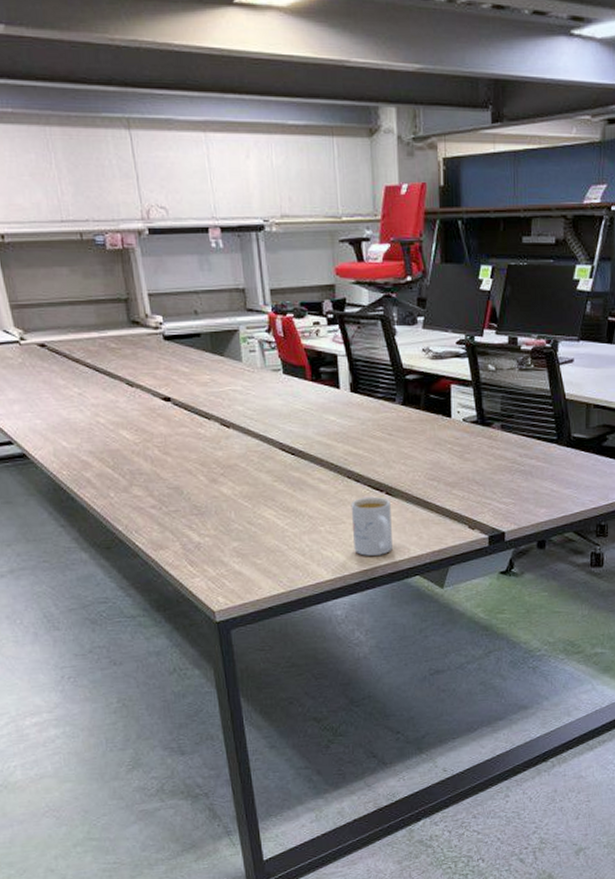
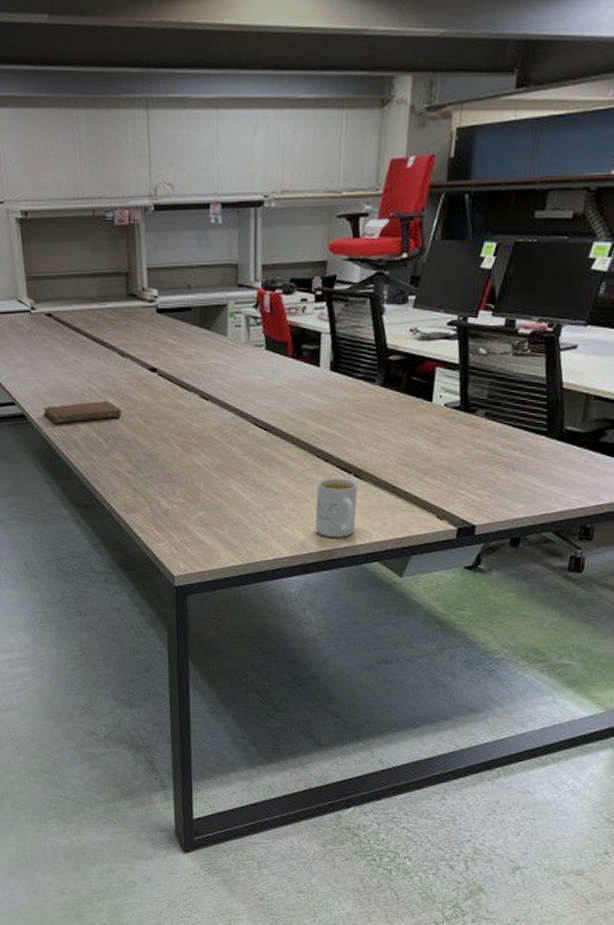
notebook: none [46,434,137,463] -> present [42,400,121,425]

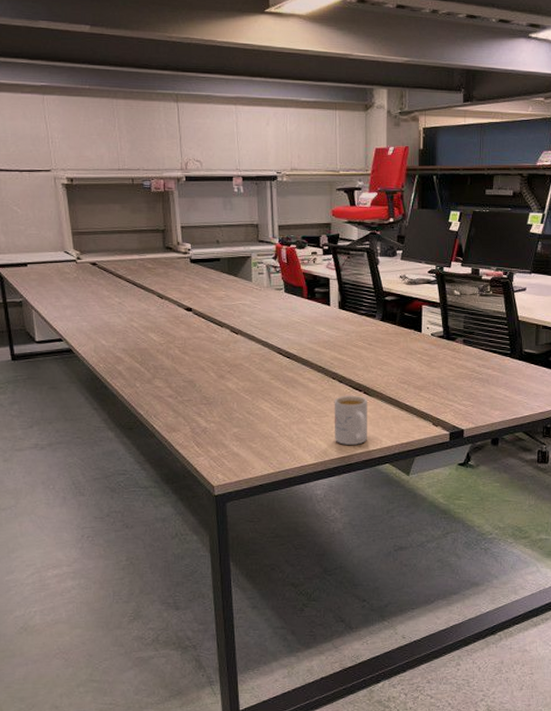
notebook: present [42,400,121,425] -> none [88,336,161,358]

